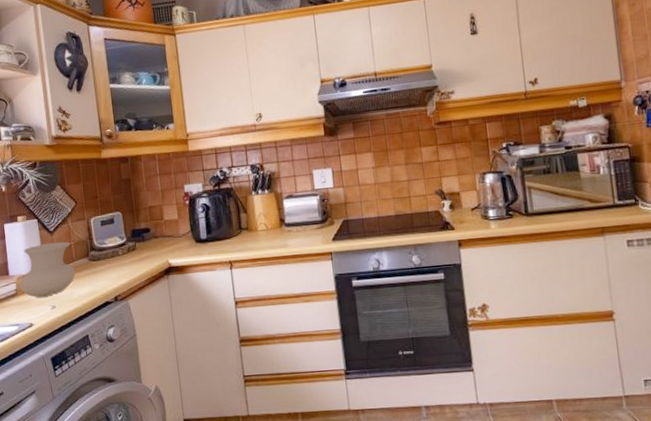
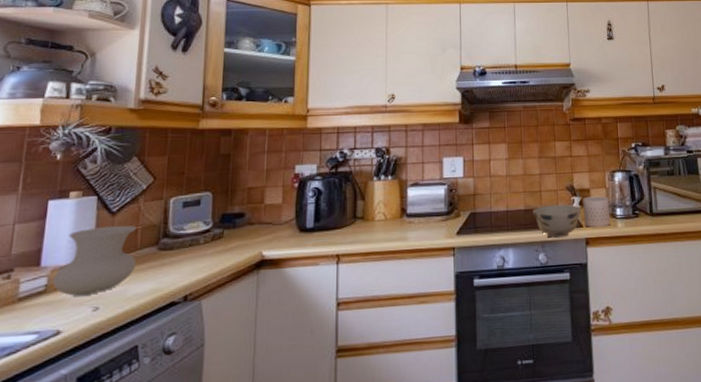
bowl: none [403,208,452,242] -> present [532,204,581,239]
mug: none [453,198,484,230] -> present [583,196,611,228]

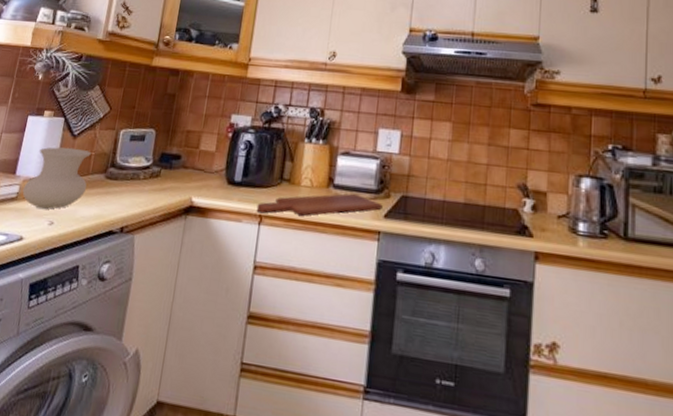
cutting board: none [333,218,454,253] -> present [256,193,383,216]
bowl: present [532,204,581,239] -> none [473,203,533,246]
mug: present [583,196,611,228] -> none [535,201,571,244]

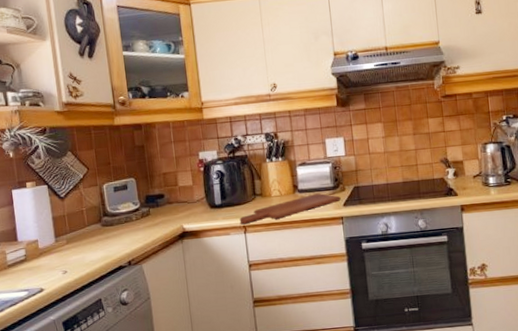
ceramic pot: present [22,147,91,209] -> none [29,207,88,263]

